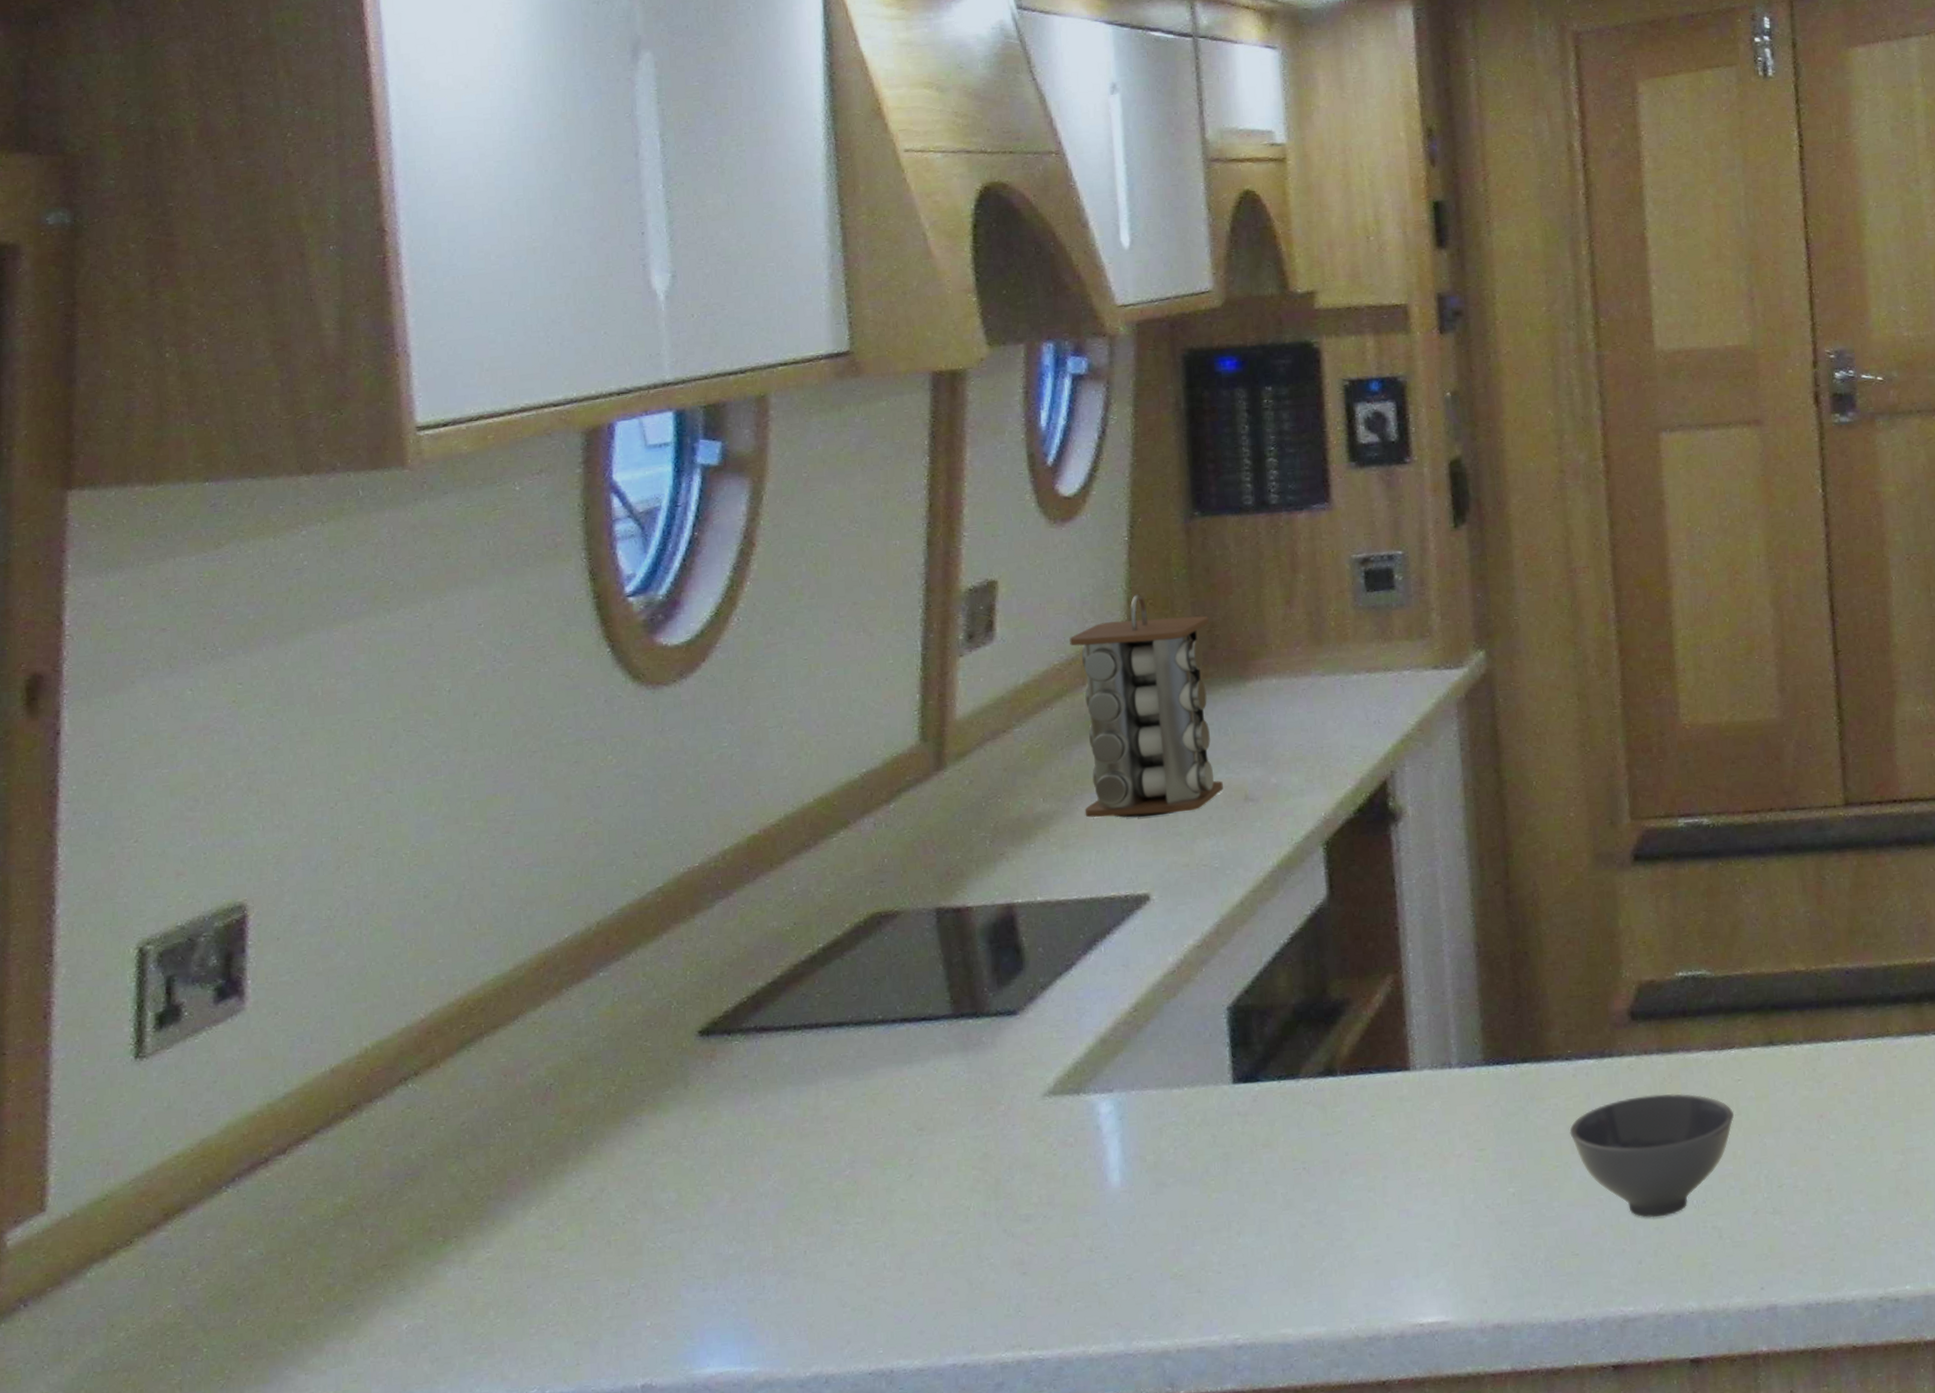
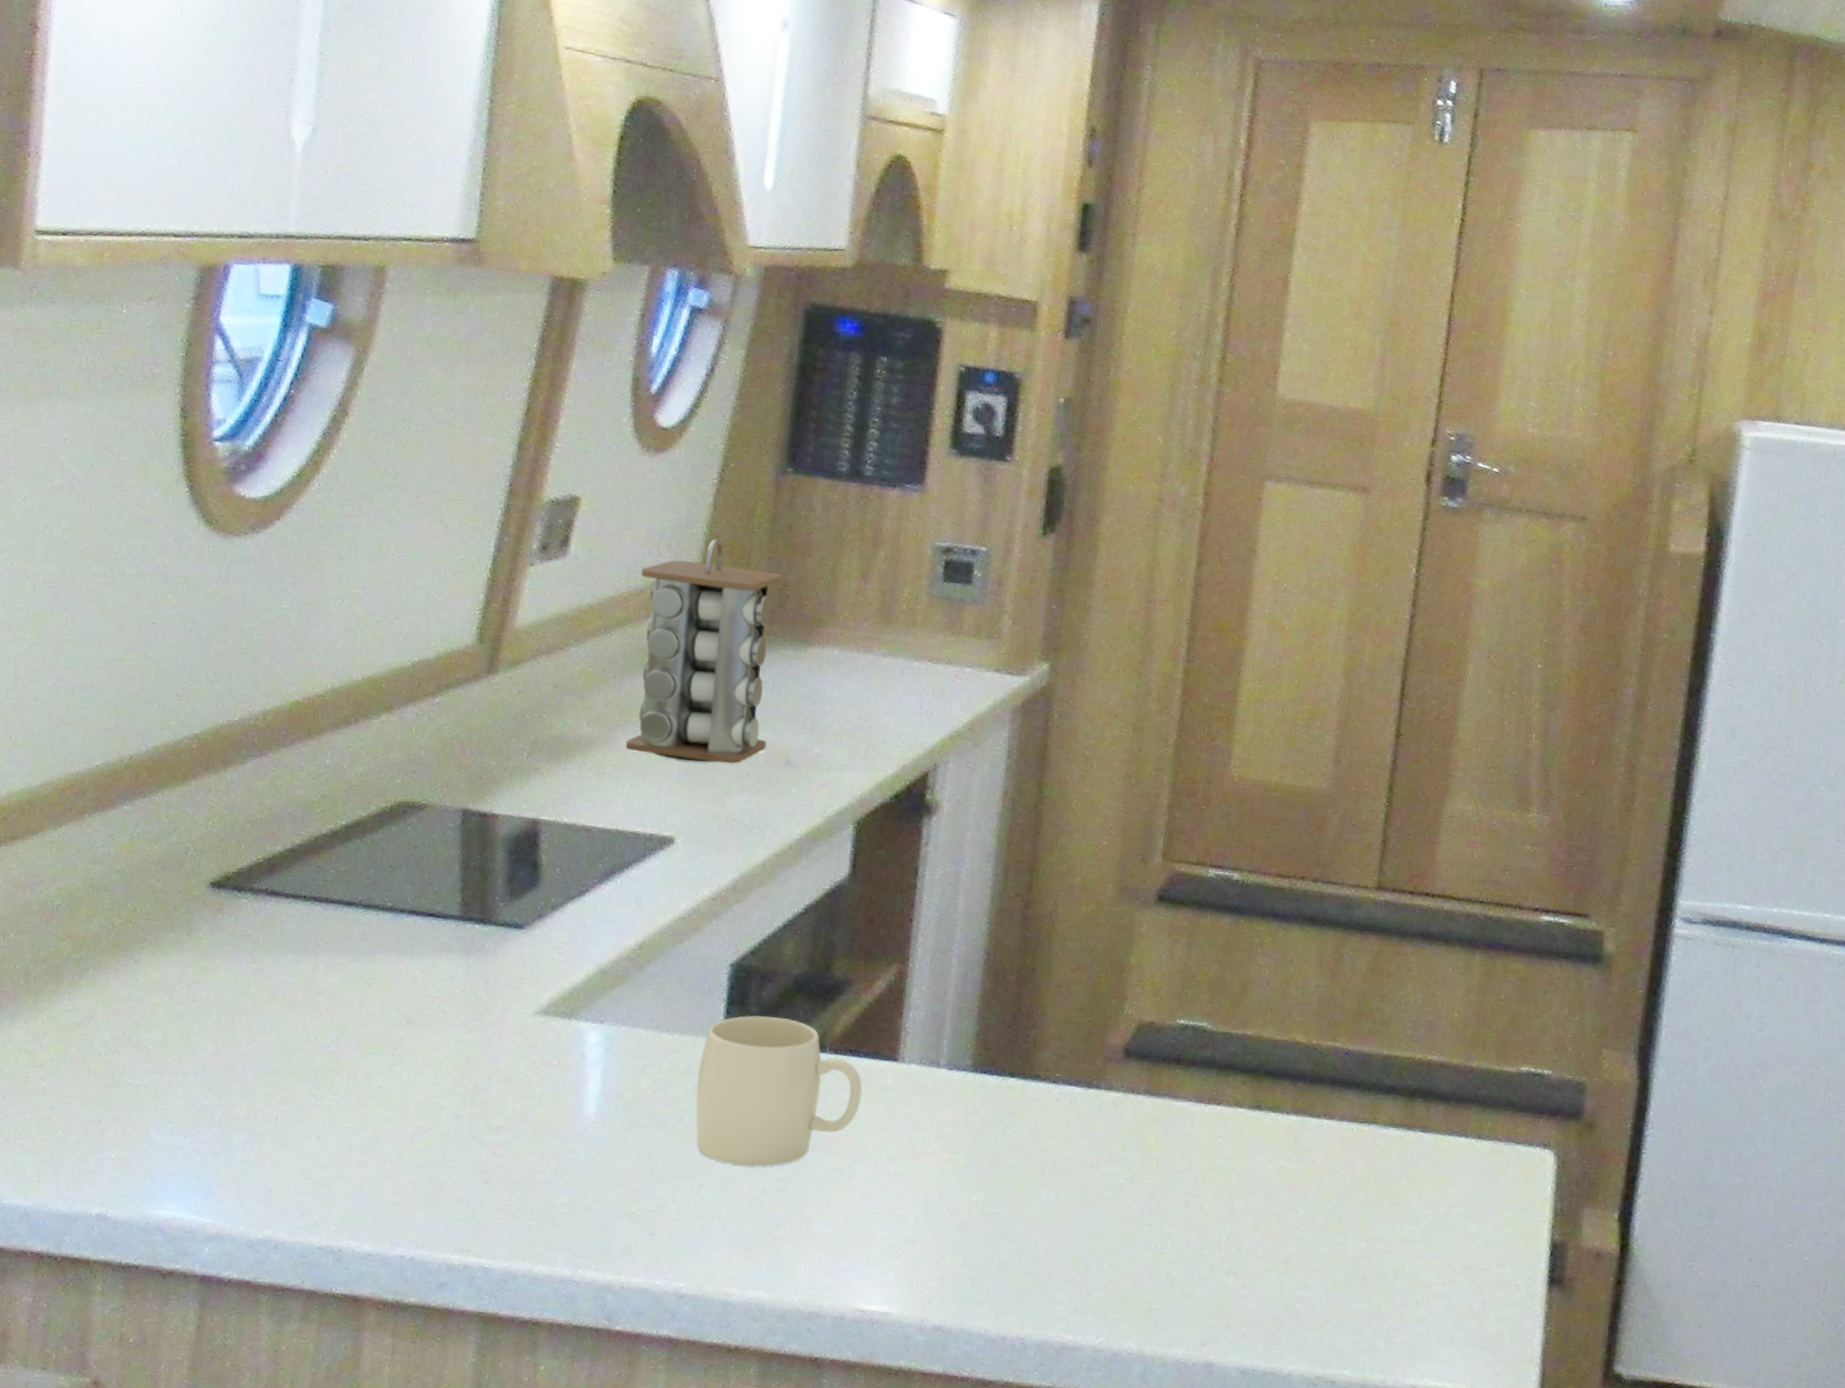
mug: none [1214,1049,1381,1206] -> present [695,1015,863,1167]
bowl: present [1569,1093,1734,1218] -> none [1043,1132,1208,1255]

